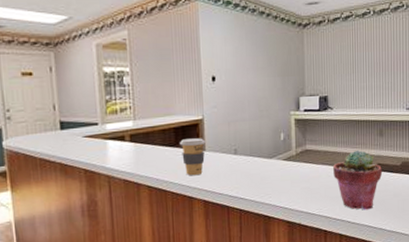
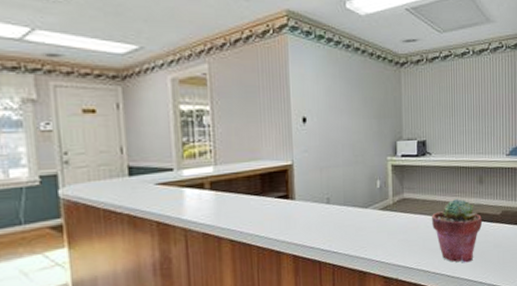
coffee cup: present [179,138,205,176] -> none [265,185,295,228]

